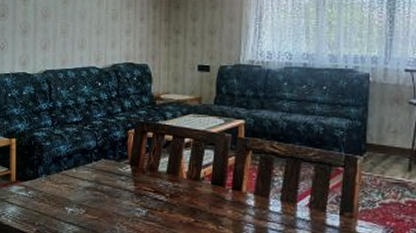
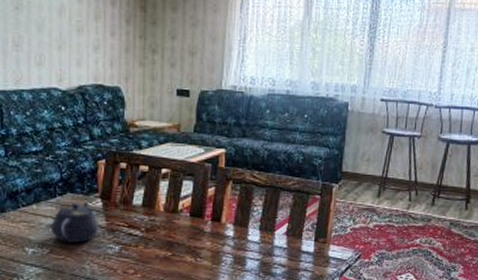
teapot: none [87,166,129,205] -> present [51,201,100,242]

